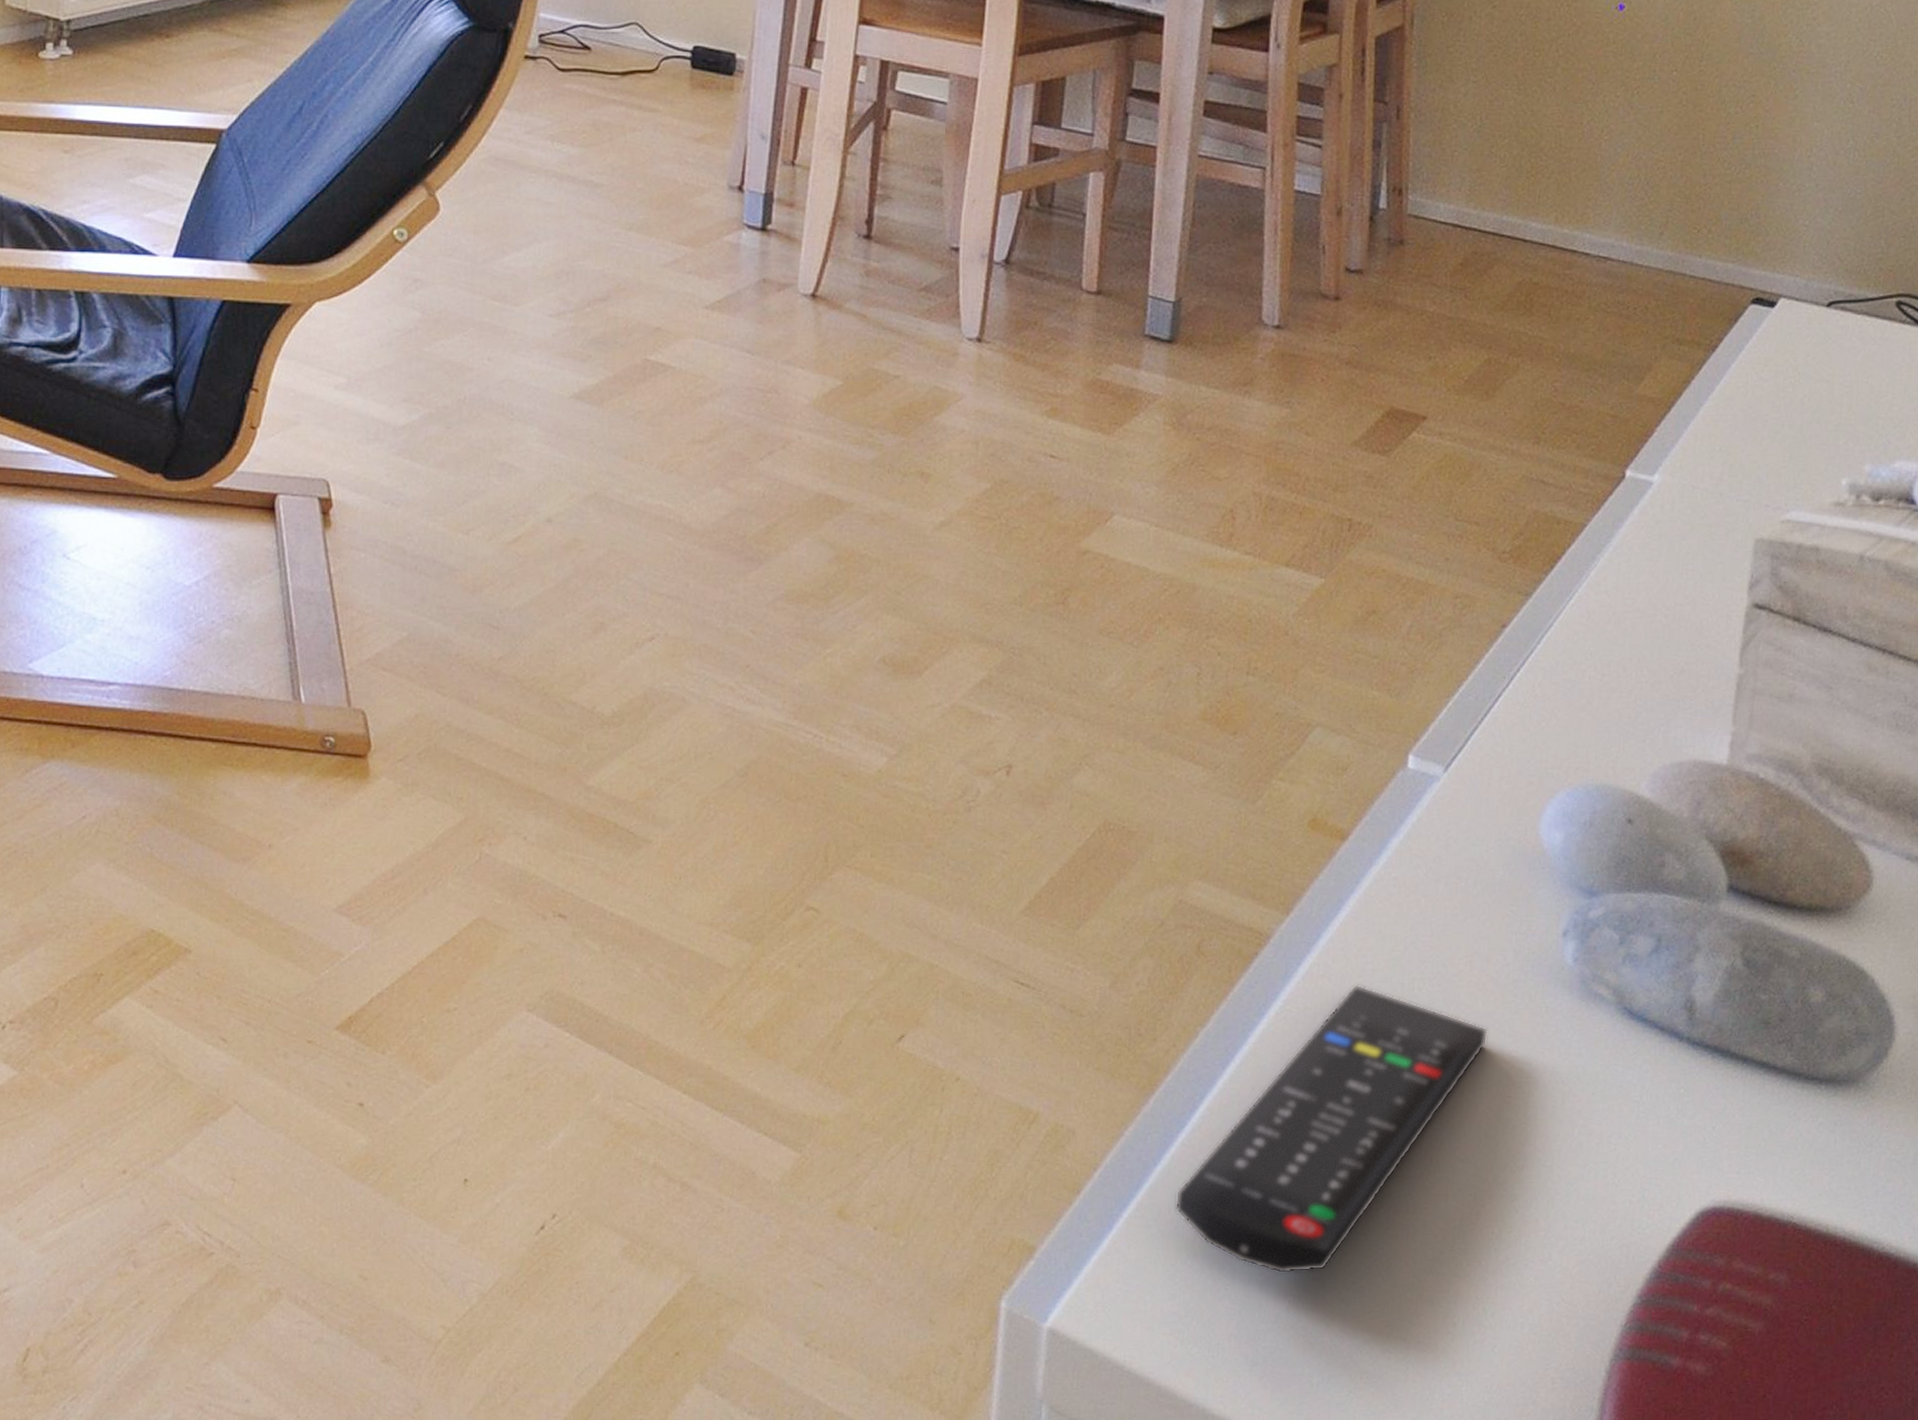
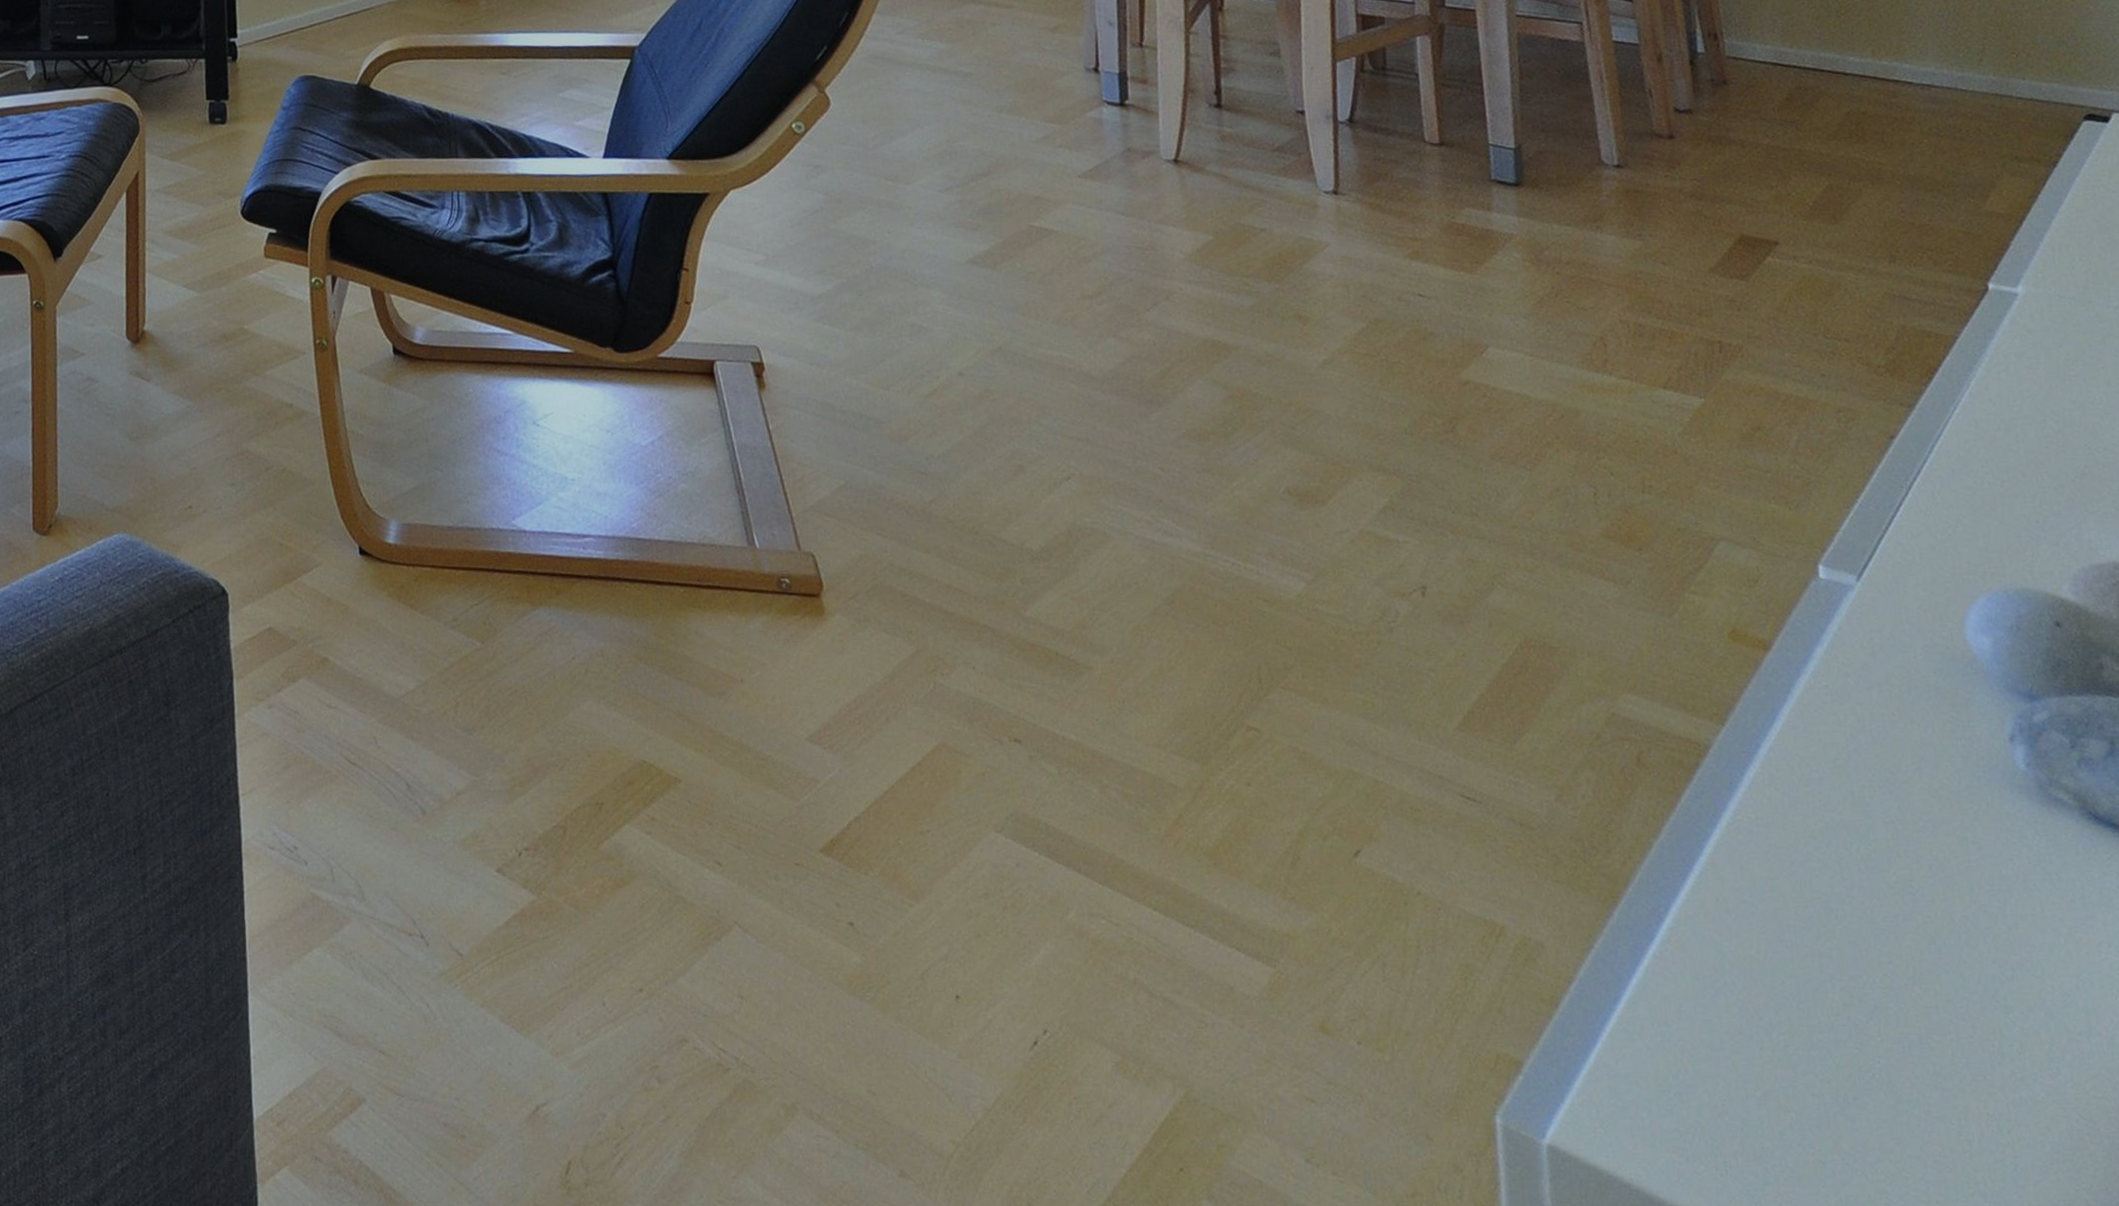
remote control: present [1175,984,1488,1274] -> none [1655,793,1951,1089]

